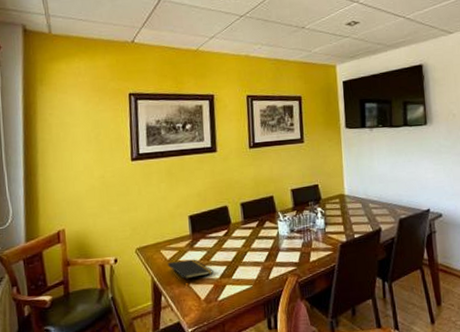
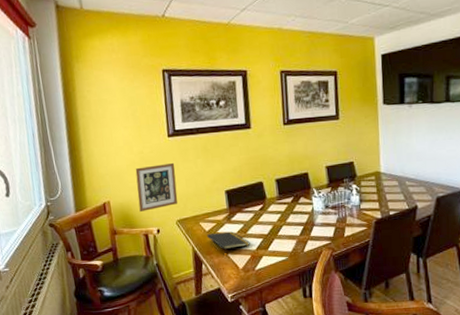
picture frame: none [94,187,139,240] -> present [135,162,178,212]

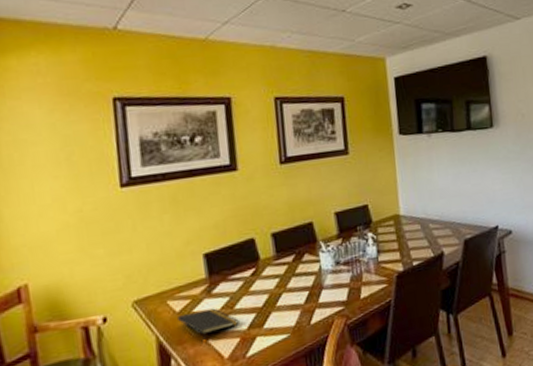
picture frame: present [135,162,178,212] -> none [69,221,135,295]

